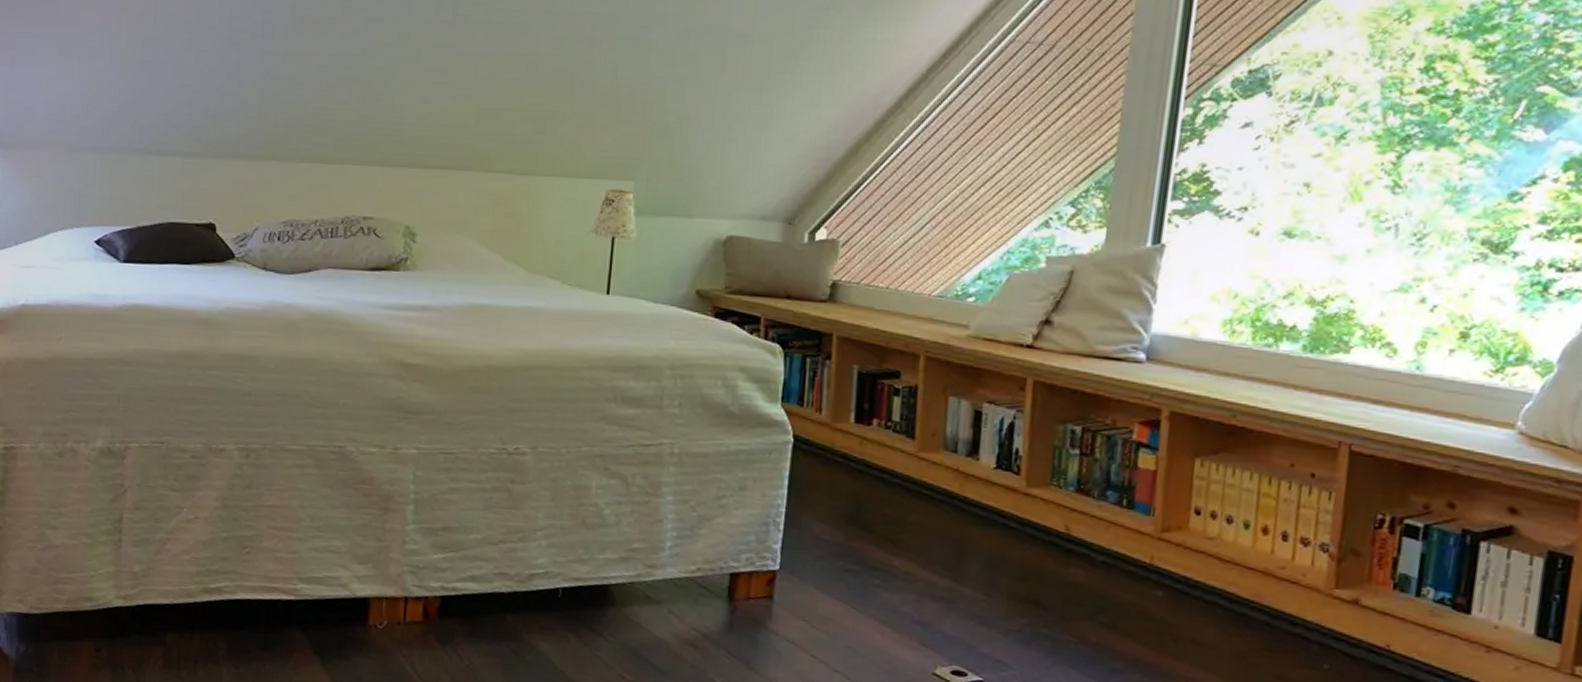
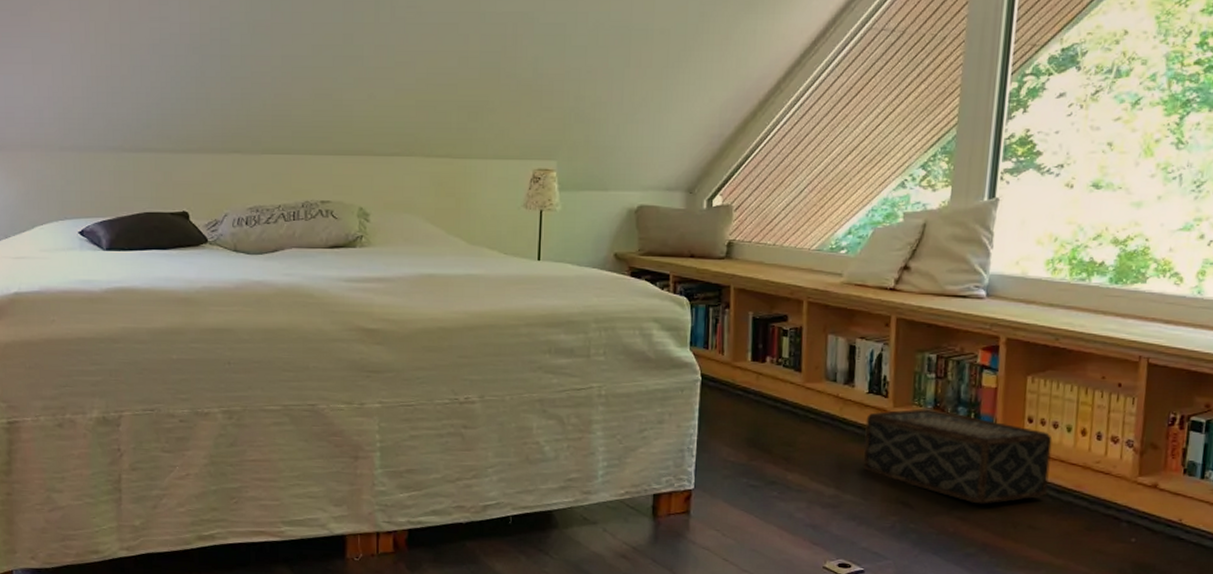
woven basket: none [986,490,1225,611] -> present [863,409,1053,504]

